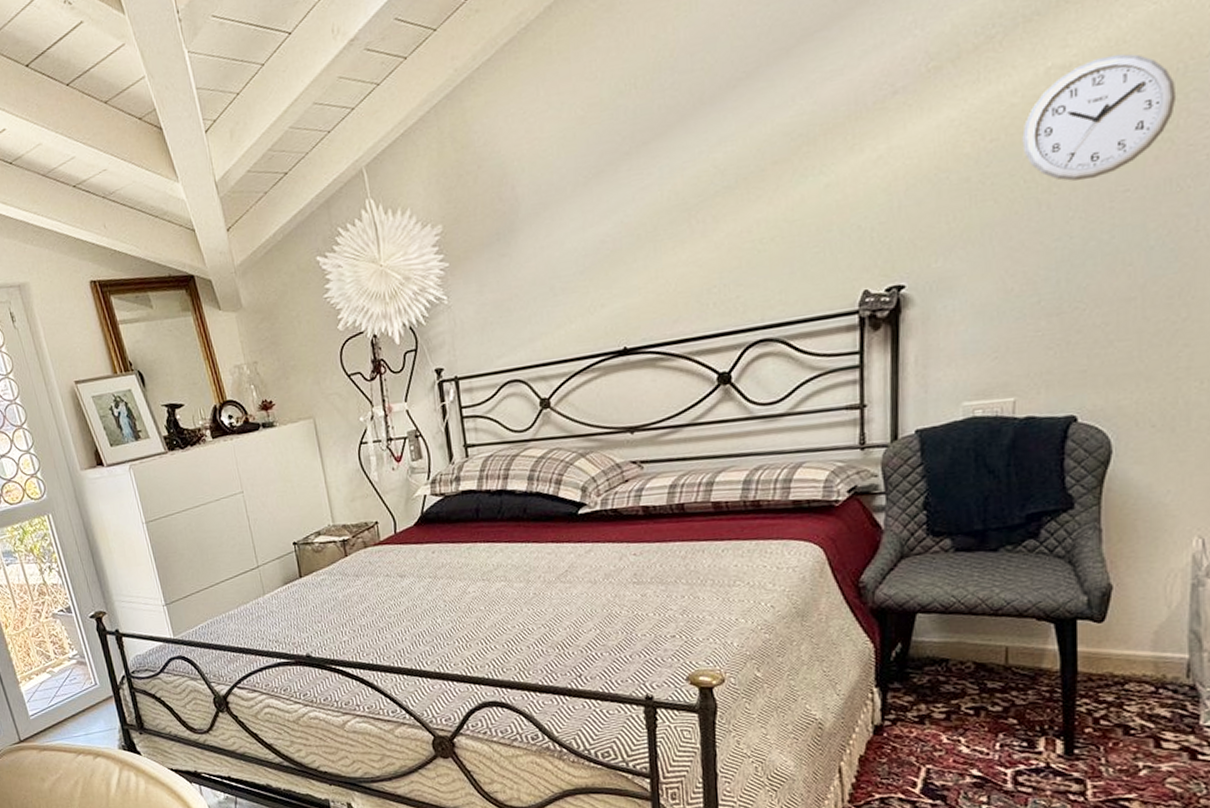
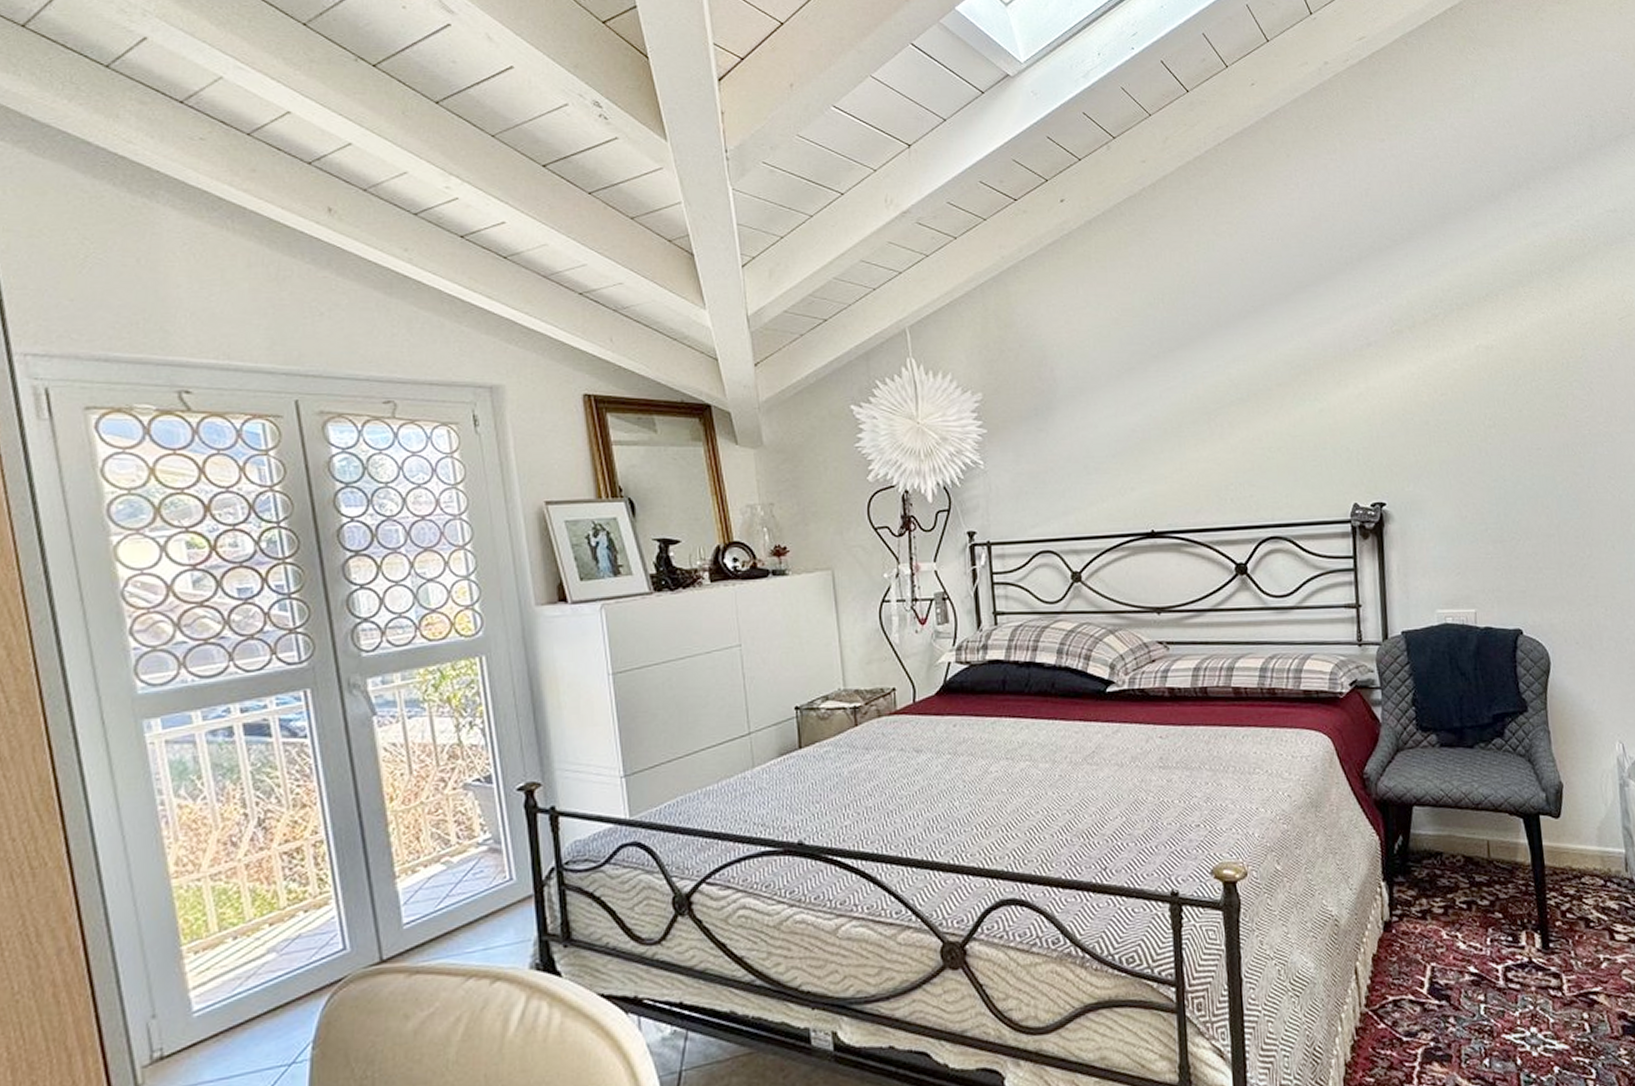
wall clock: present [1022,53,1177,181] -> none [1463,345,1565,436]

